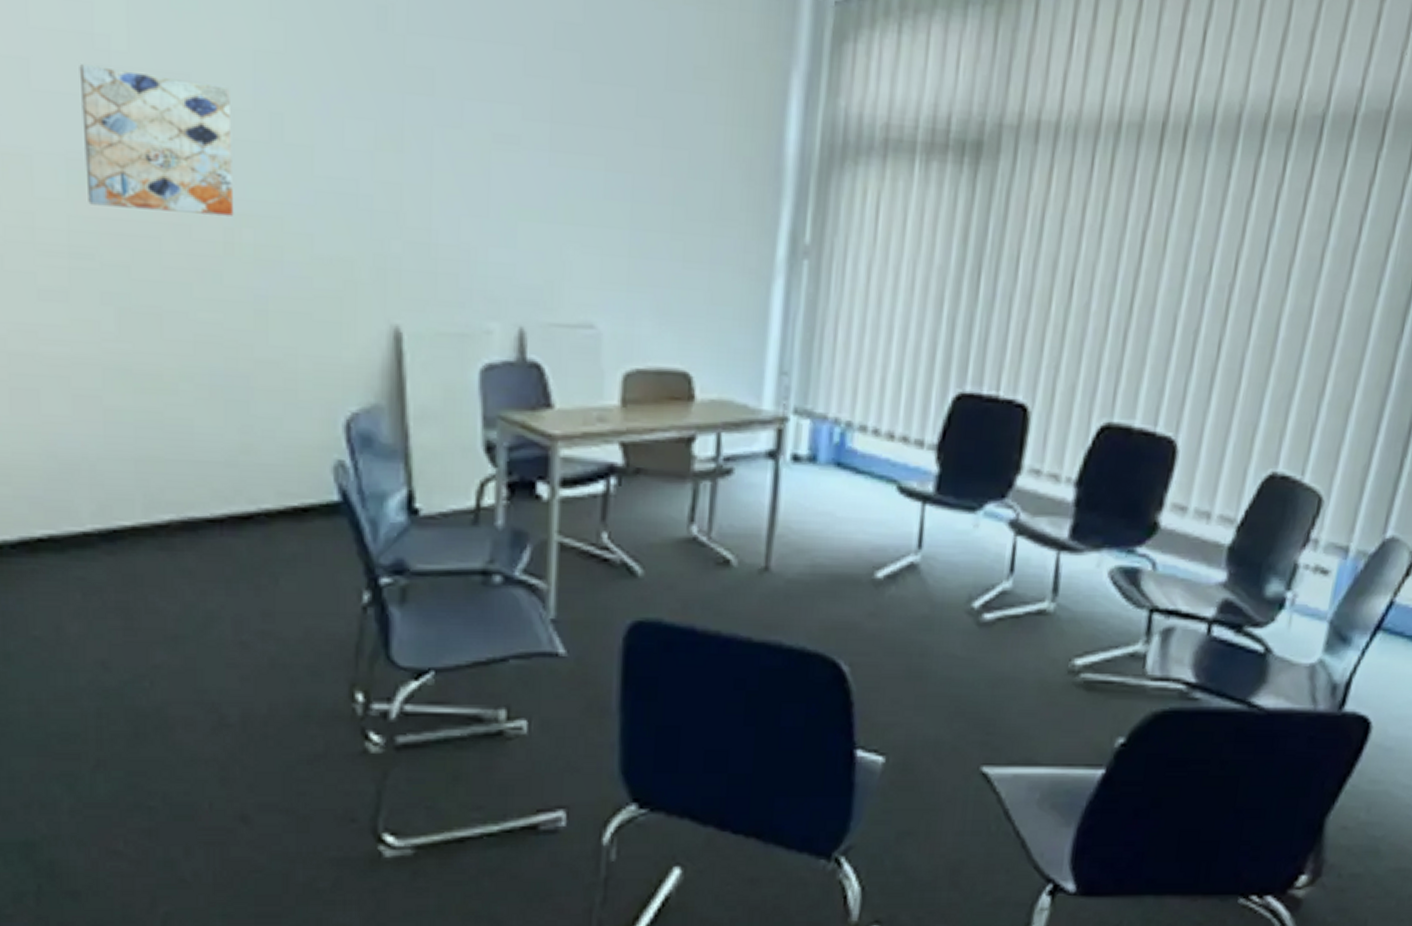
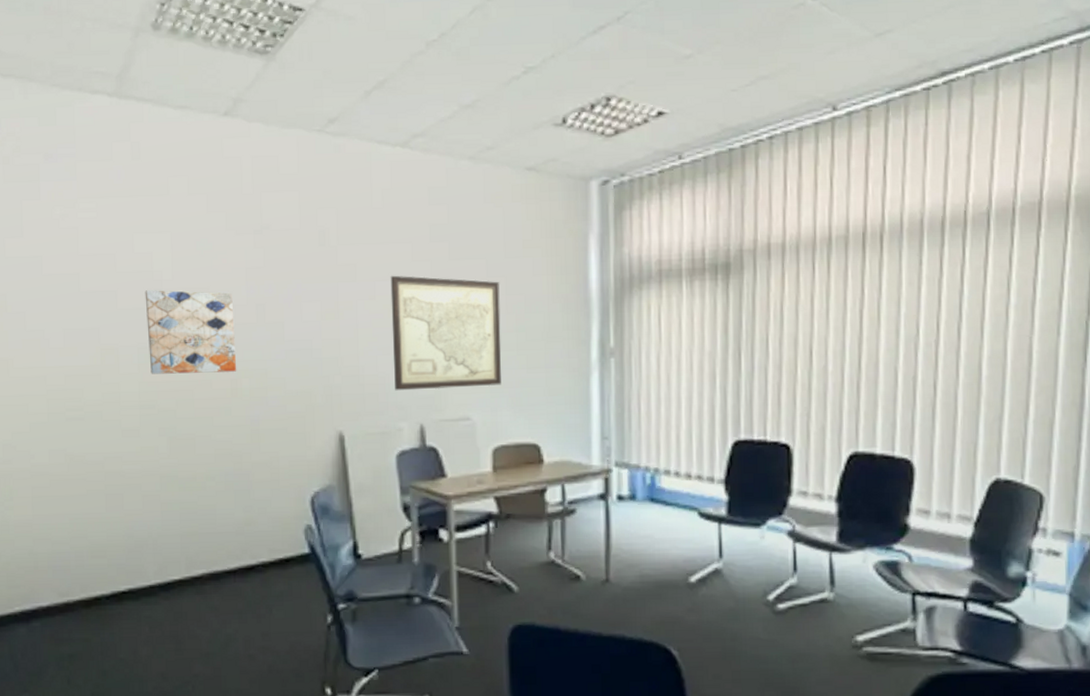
wall art: none [484,93,654,282] -> present [390,275,501,391]

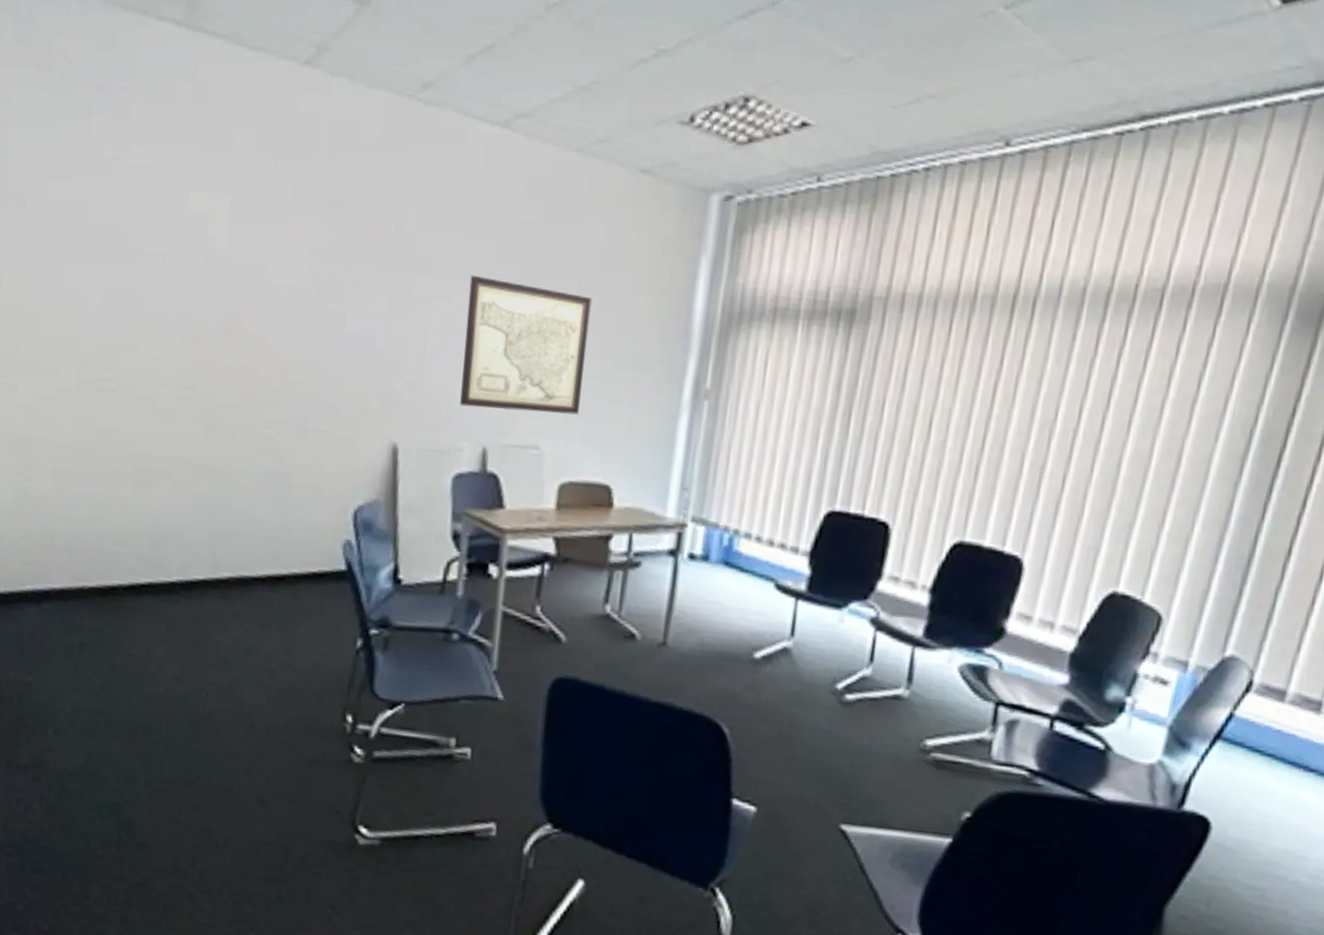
wall art: present [145,290,237,374] -> none [194,257,292,361]

